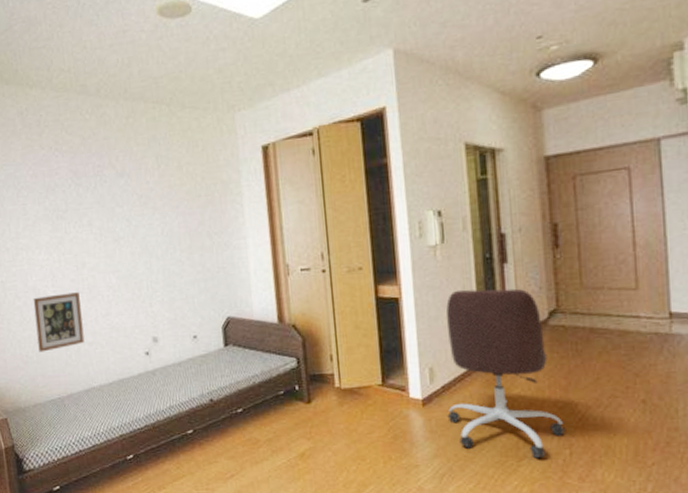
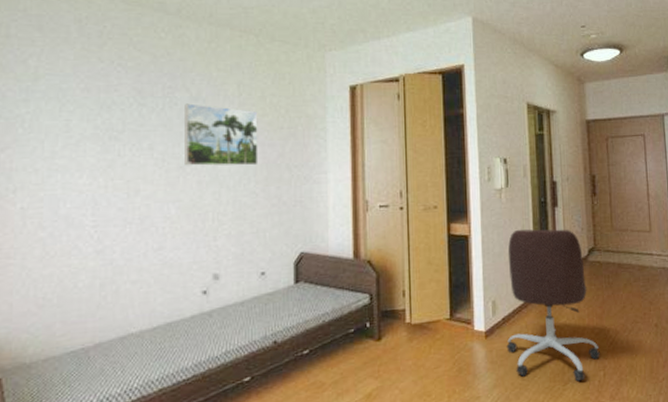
picture frame: present [33,292,85,353] -> none [62,223,127,294]
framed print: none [112,179,182,239] -> present [185,103,259,166]

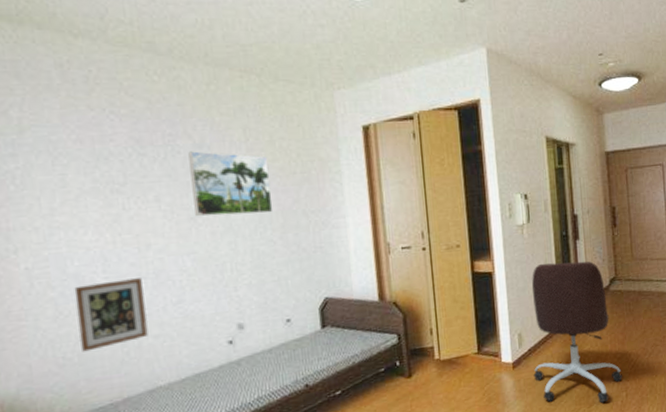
picture frame: none [62,223,127,294] -> present [74,278,148,352]

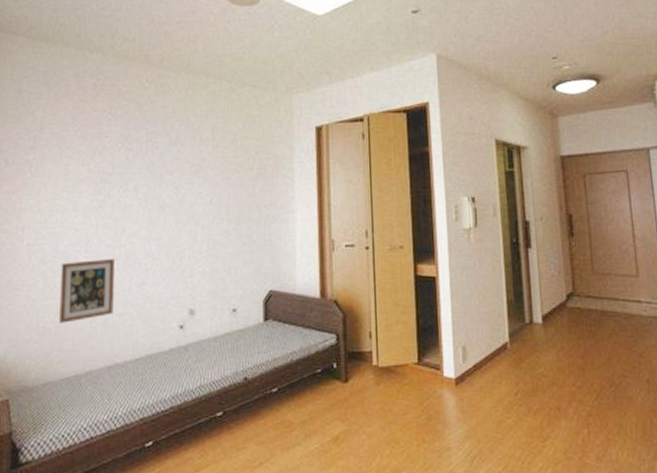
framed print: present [188,151,273,217] -> none [165,147,231,206]
office chair: present [532,261,622,403] -> none [478,271,583,439]

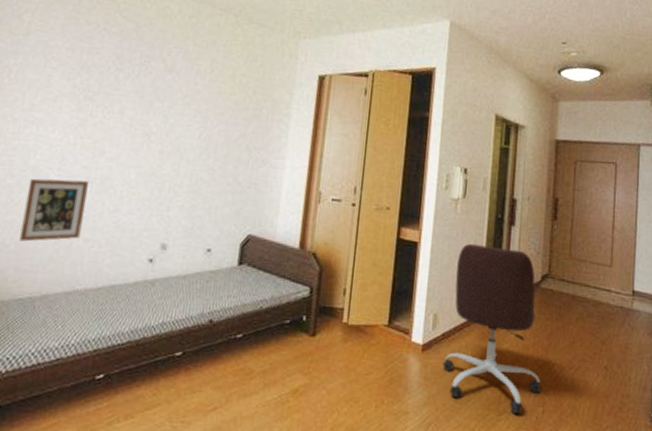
office chair: none [478,271,583,439] -> present [442,243,541,414]

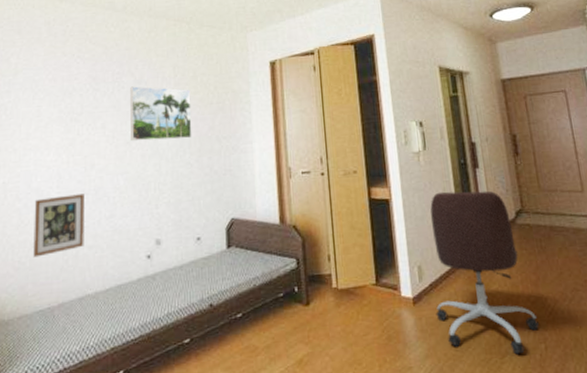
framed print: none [150,73,227,142] -> present [130,86,192,142]

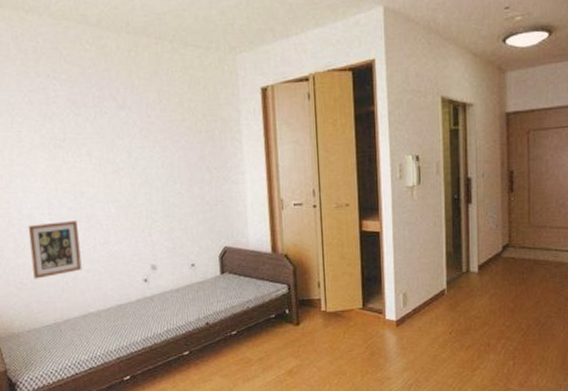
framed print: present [130,86,192,142] -> none [113,111,182,170]
office chair: present [430,191,539,355] -> none [416,225,510,369]

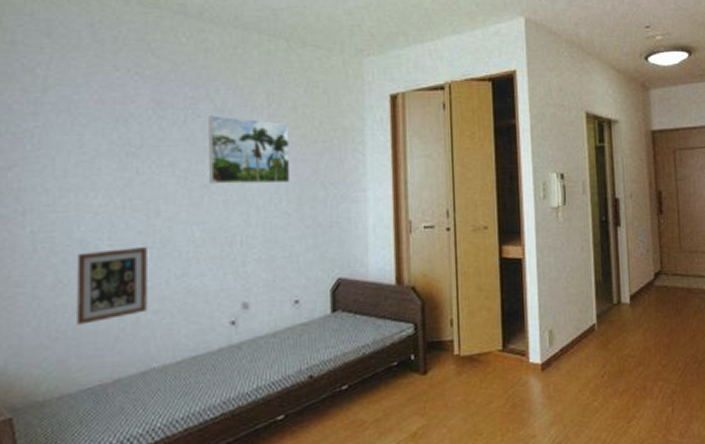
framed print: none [113,111,182,170] -> present [209,115,291,185]

